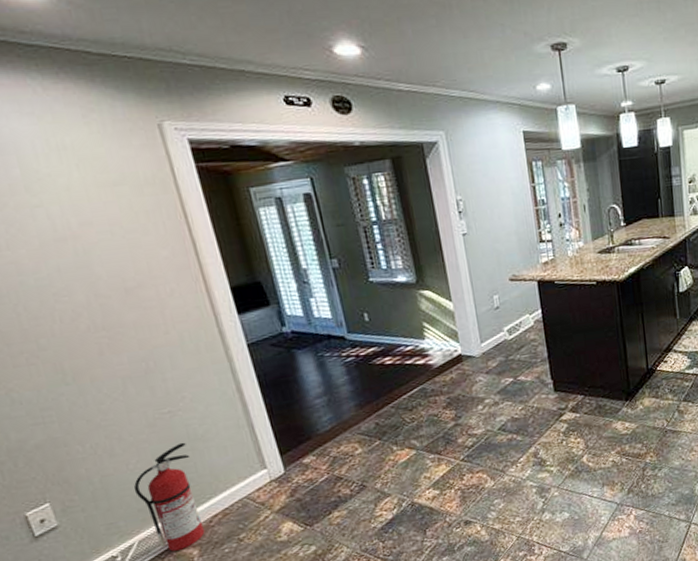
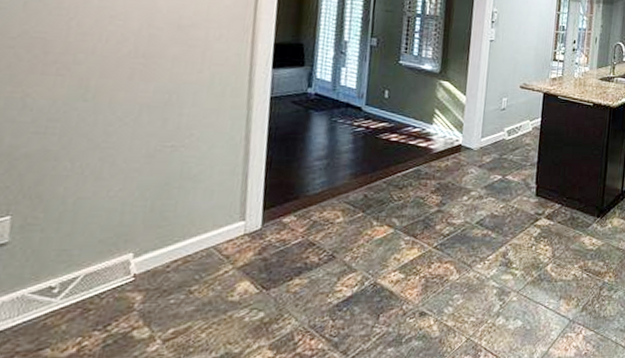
fire extinguisher: present [133,442,205,551] -> none [103,178,176,292]

